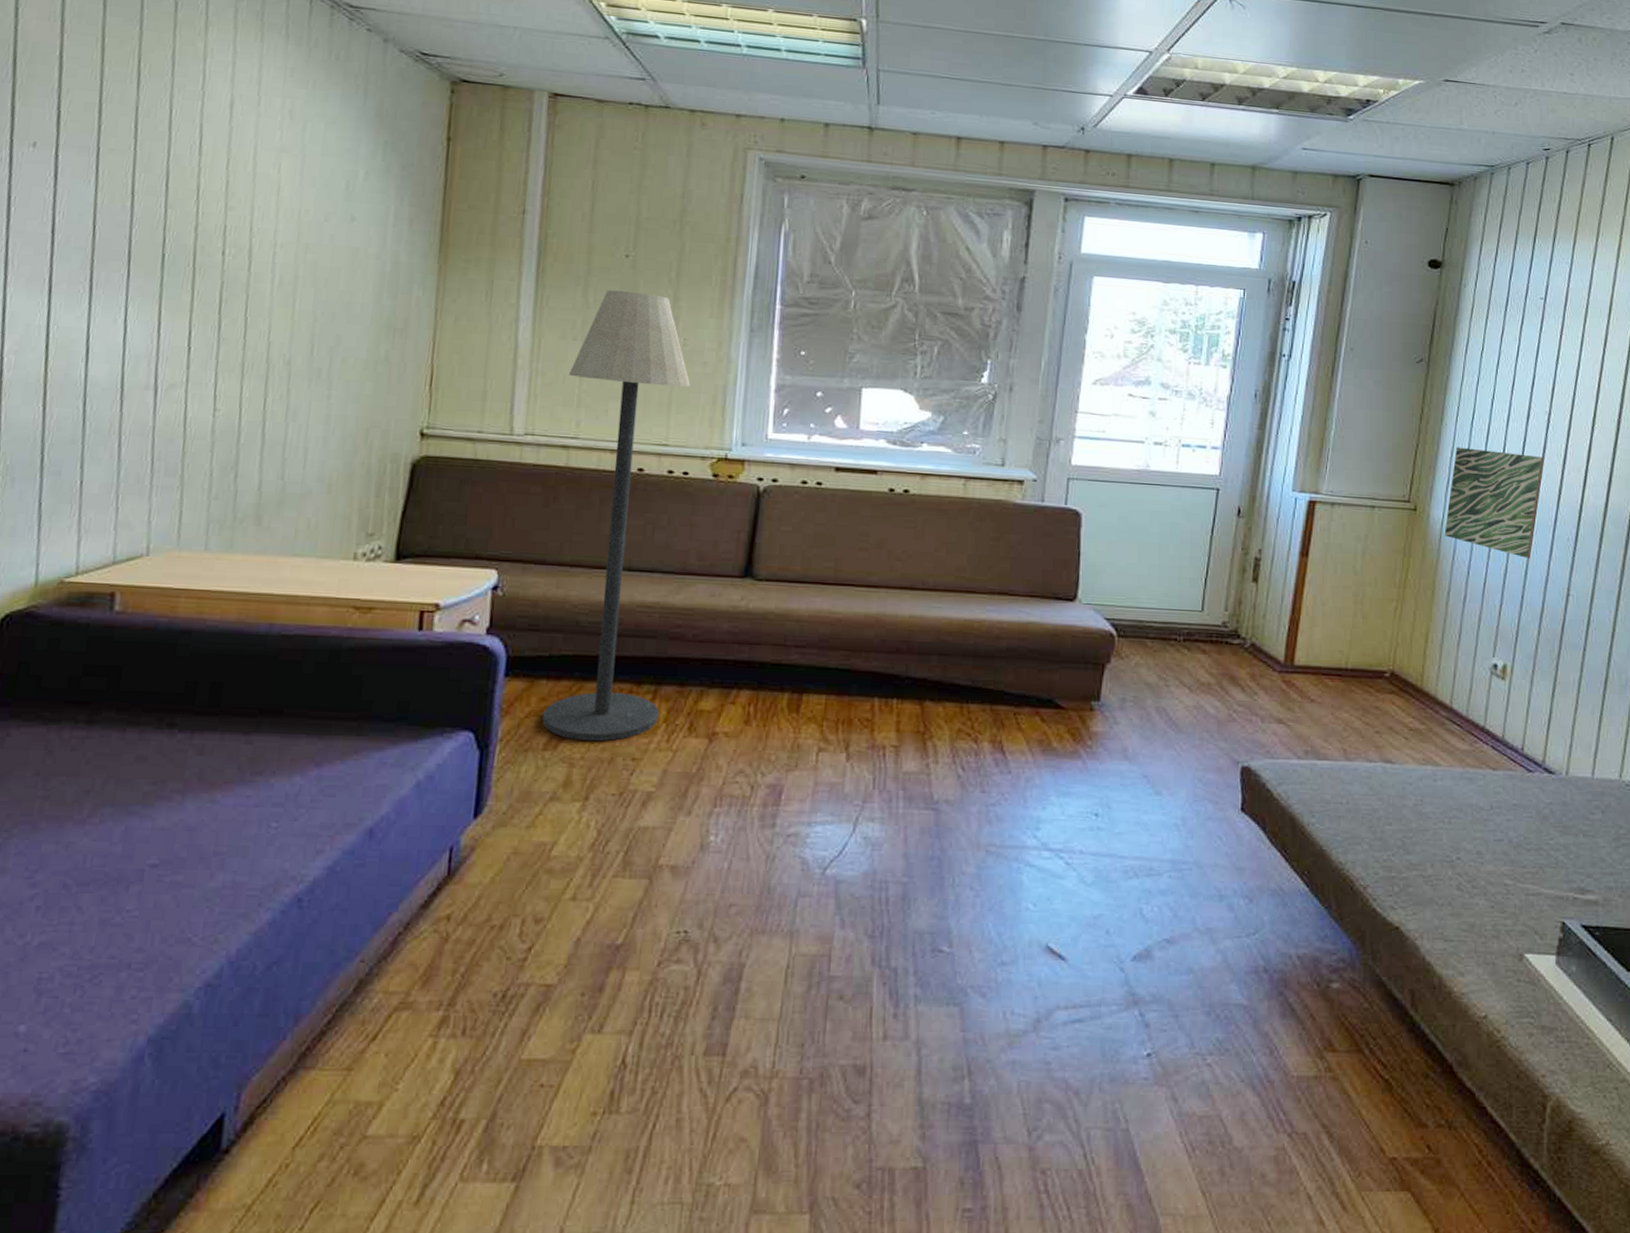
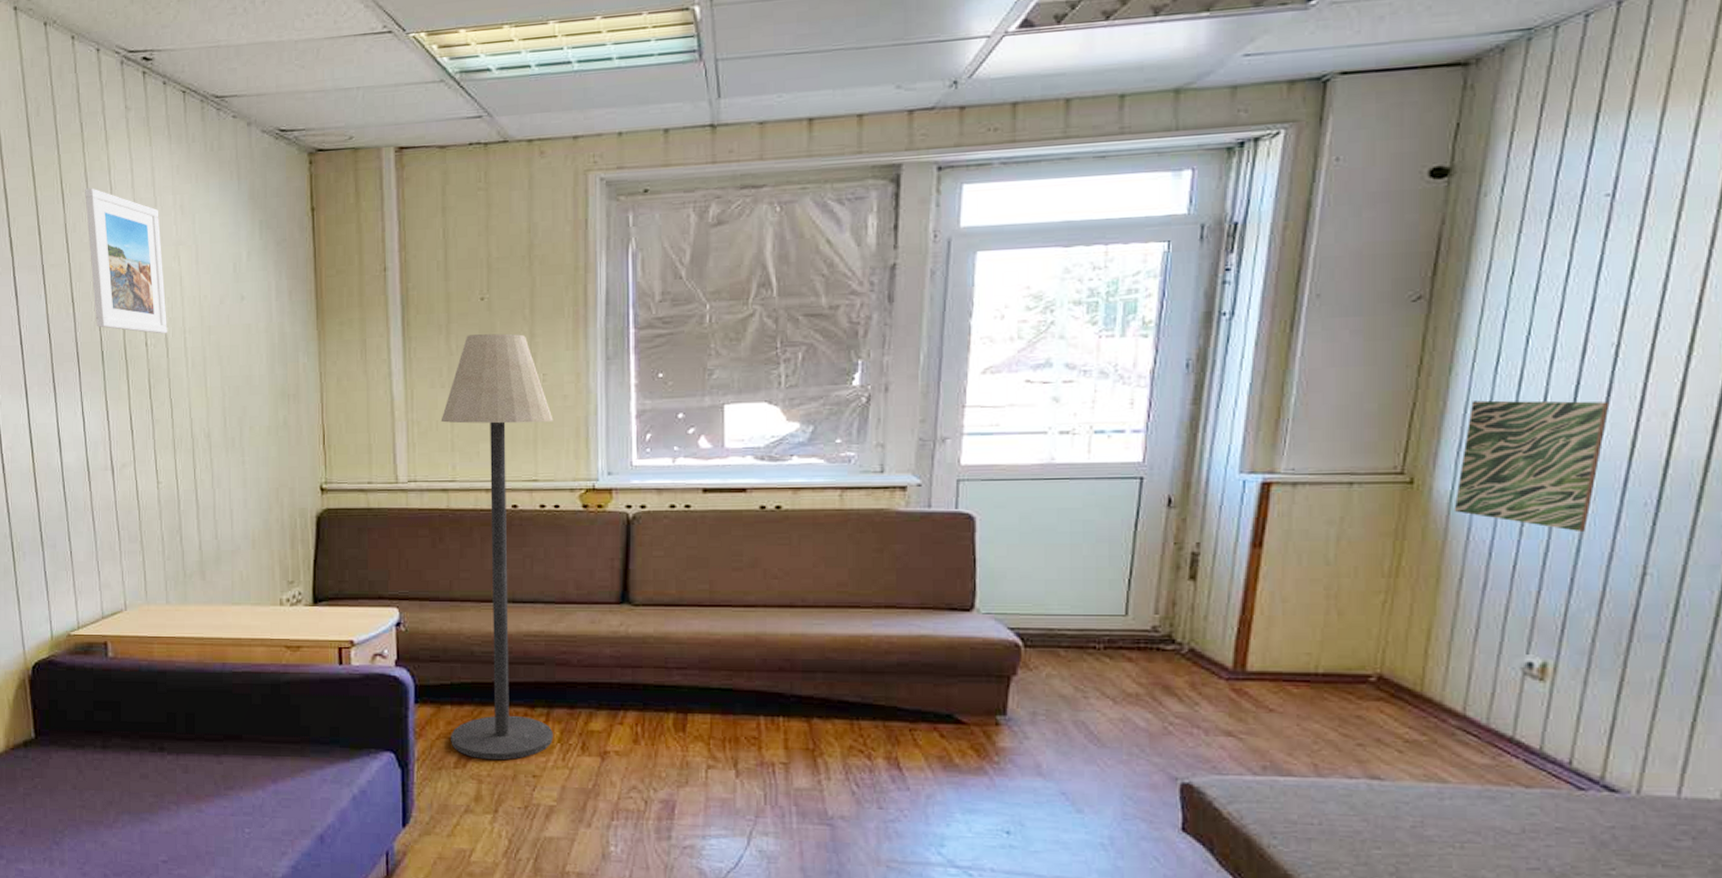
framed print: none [160,73,262,245] -> present [85,188,167,334]

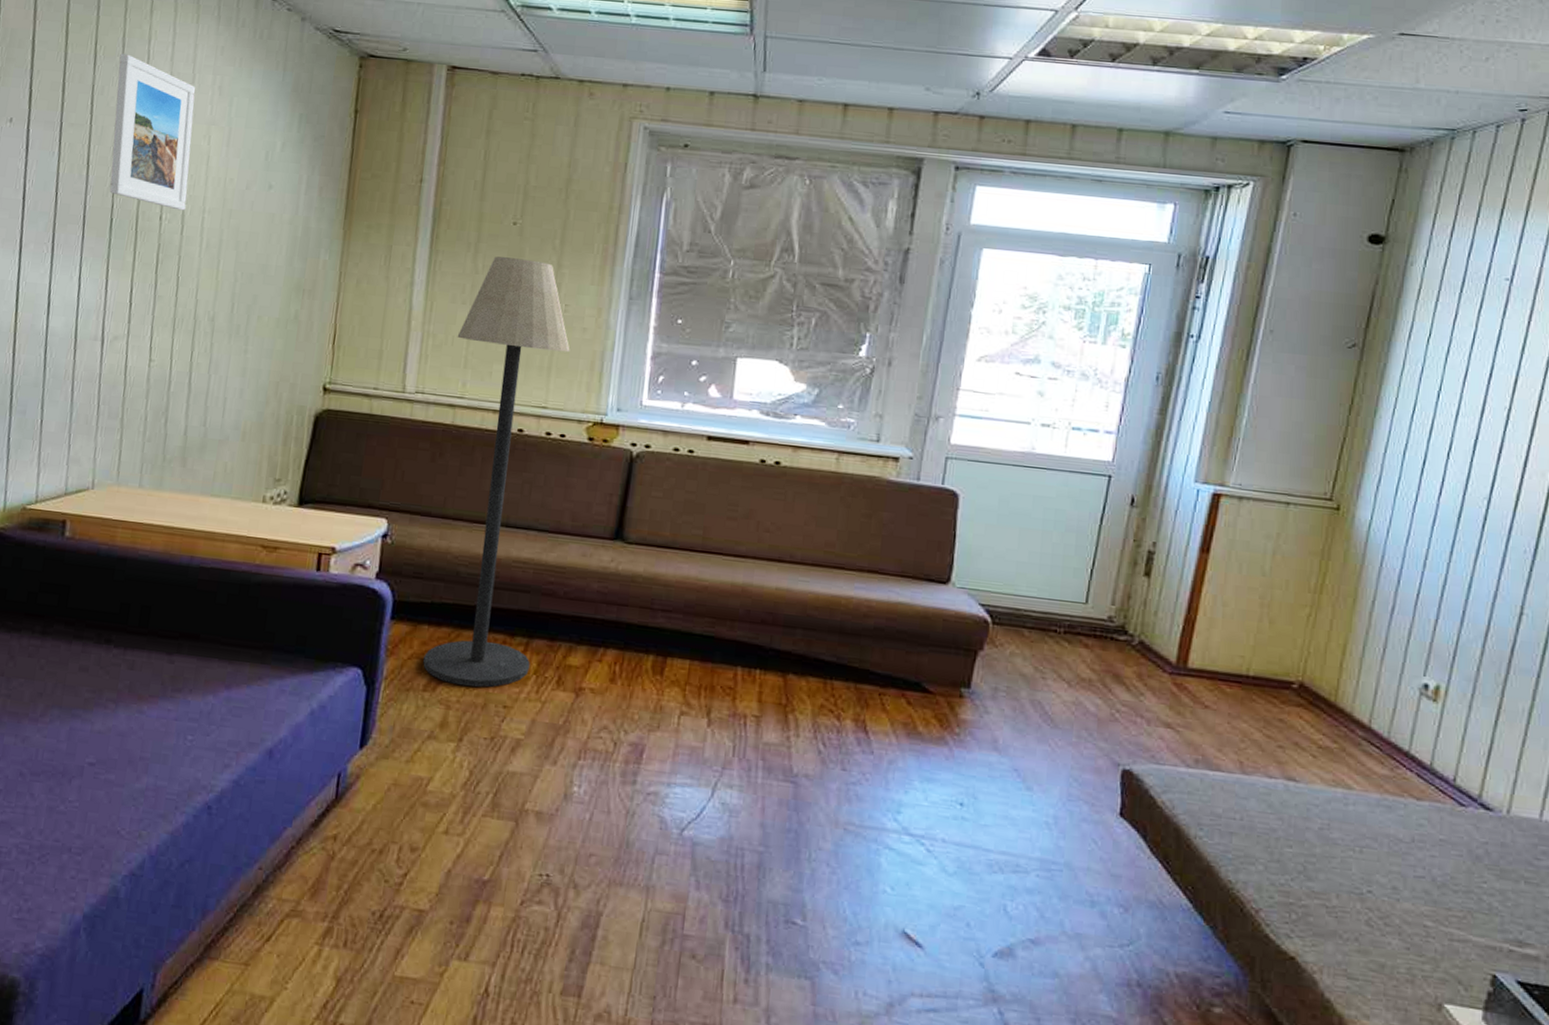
wall art: present [1454,400,1608,531] -> none [1371,442,1500,570]

